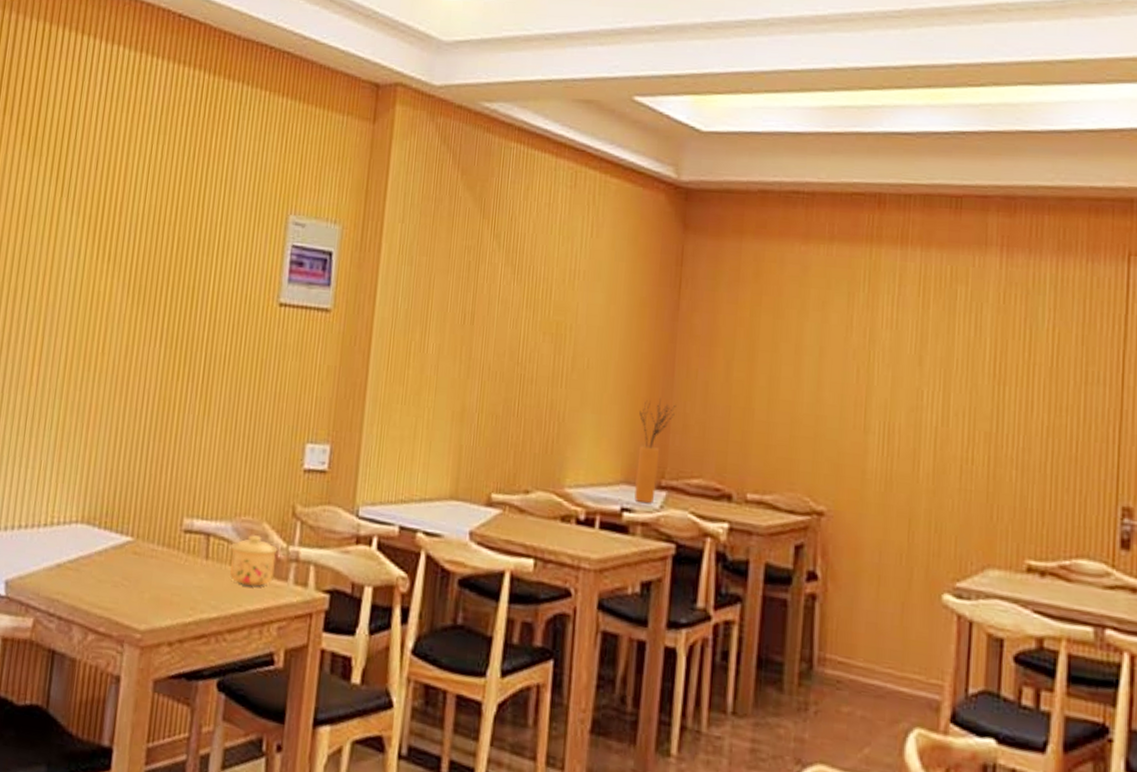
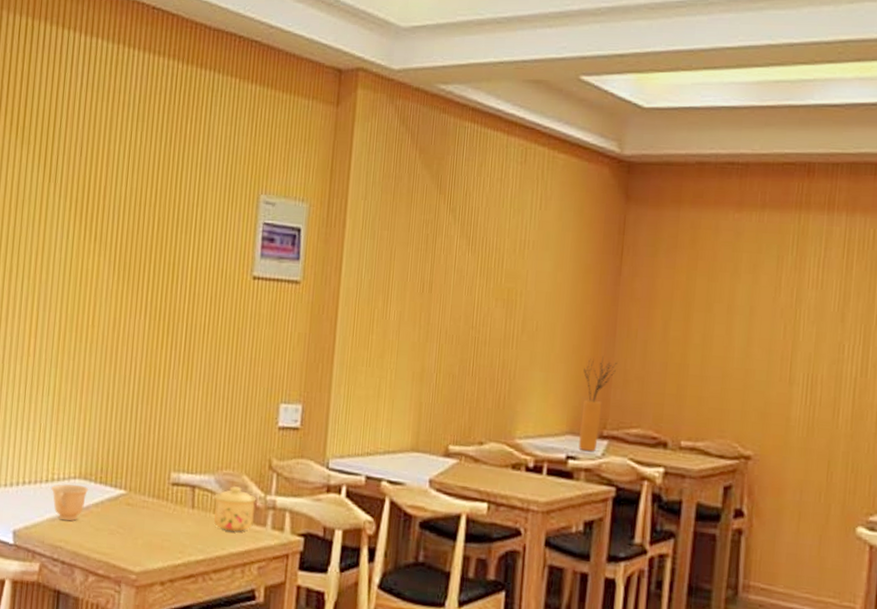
teacup: none [50,528,92,571] -> present [51,484,89,521]

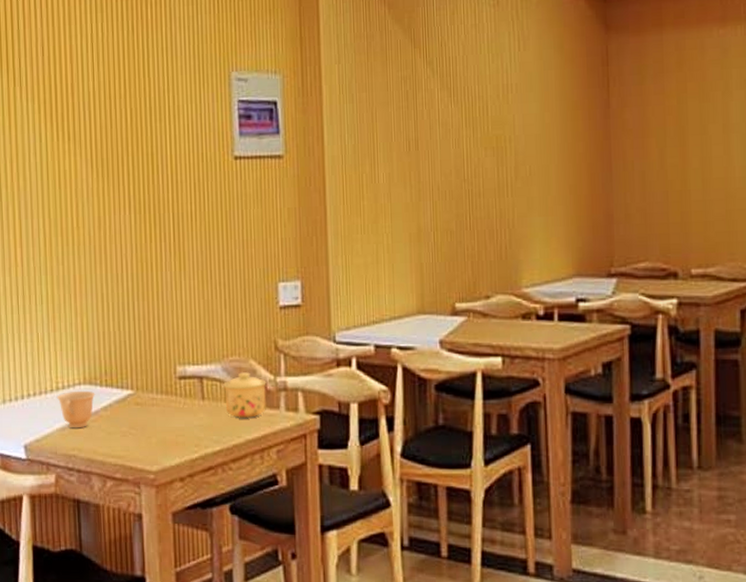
vase: present [579,355,618,452] -> none [583,192,617,292]

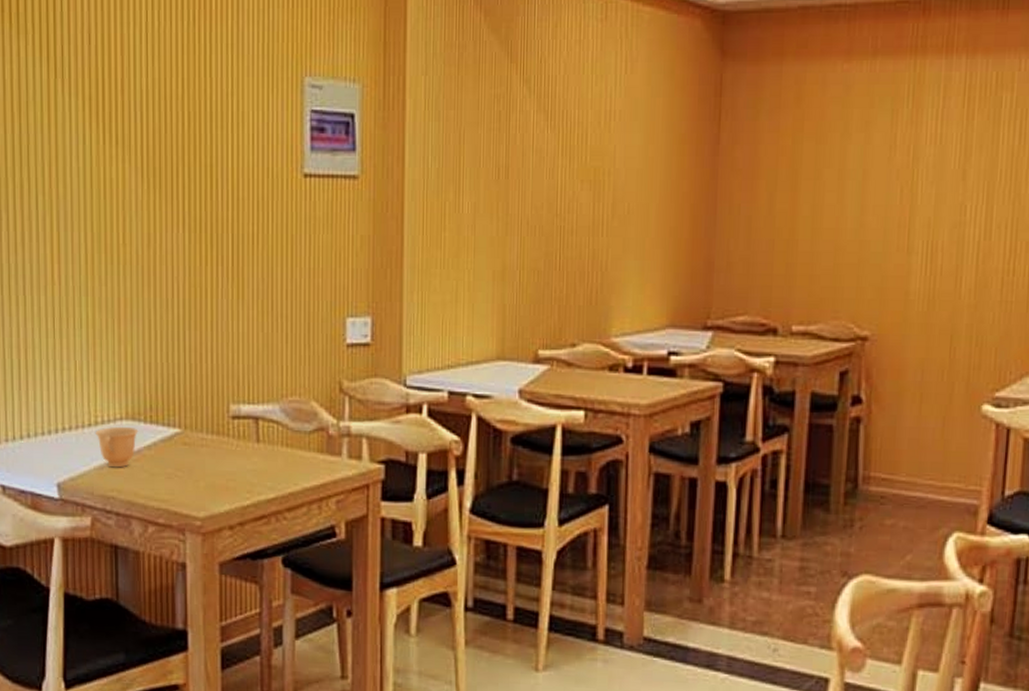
sugar bowl: present [223,372,267,418] -> none [281,414,328,464]

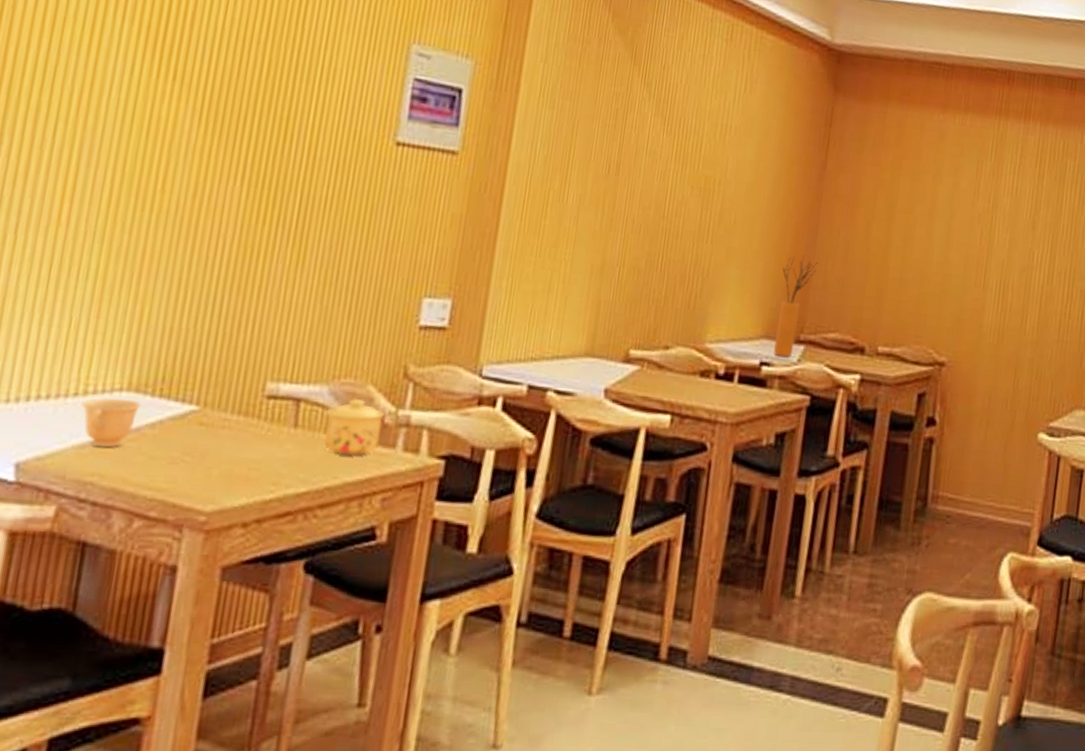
sugar bowl: none [281,414,328,464] -> present [324,399,385,456]
vase: none [681,237,720,346] -> present [774,254,819,358]

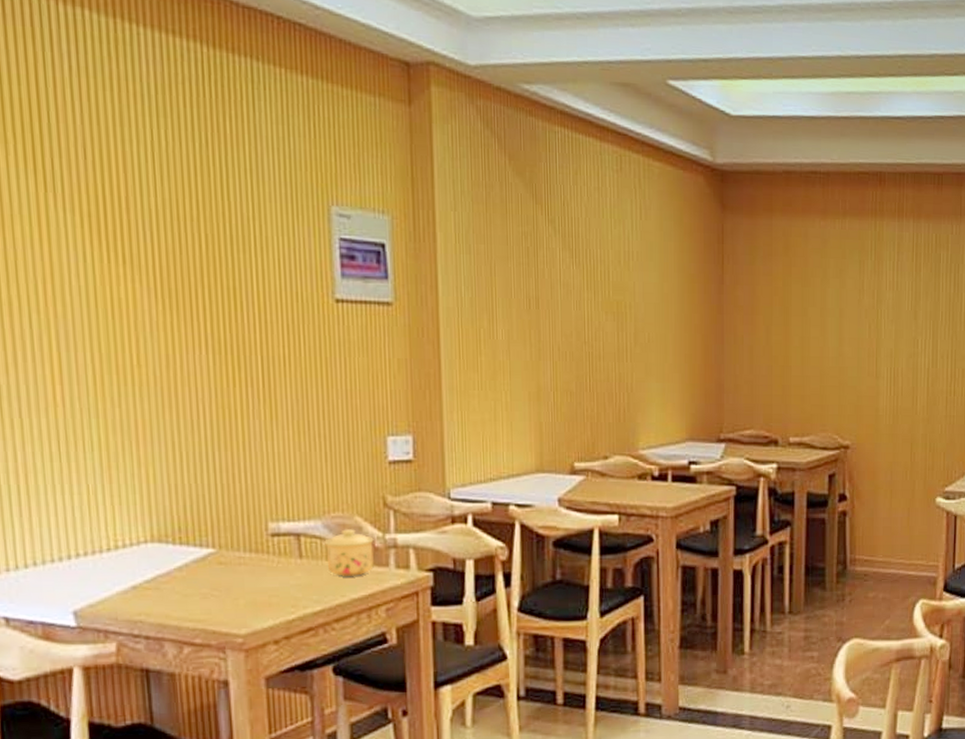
teacup: present [82,398,142,448] -> none [116,549,167,591]
vase: present [774,254,819,358] -> none [697,363,728,456]

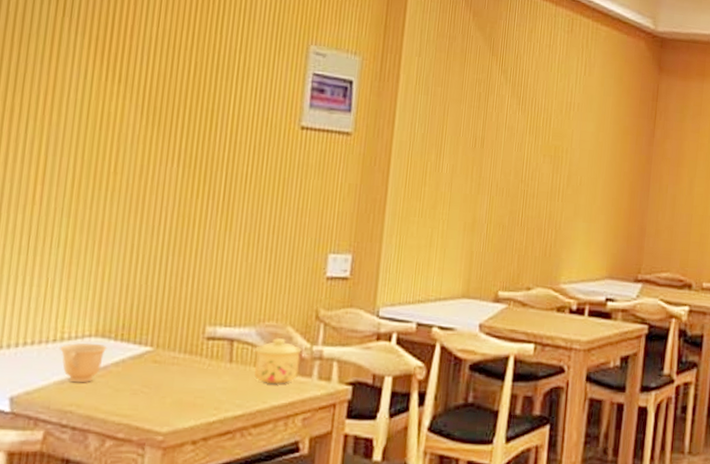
teacup: none [116,549,167,591] -> present [60,343,107,383]

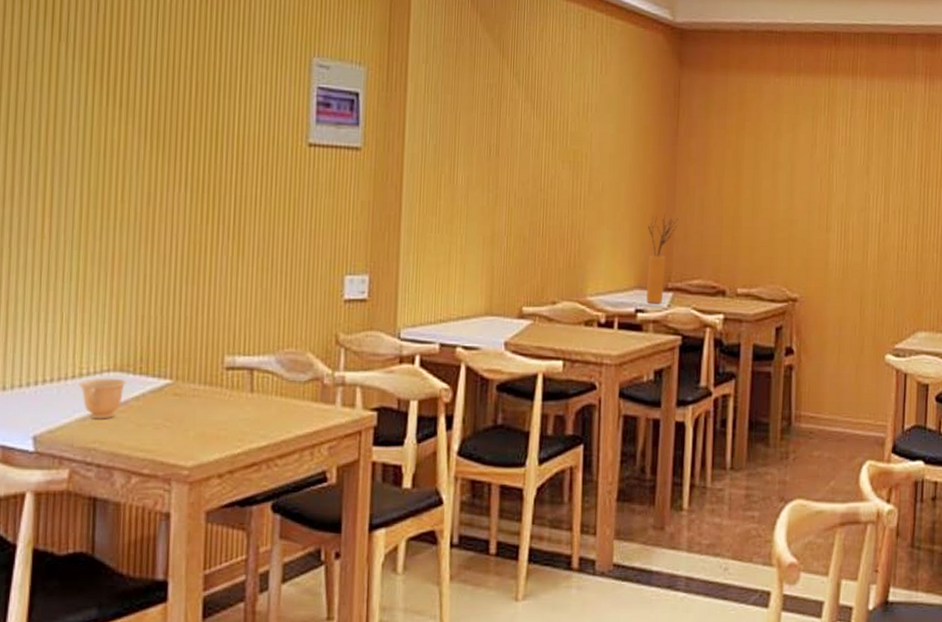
sugar bowl: present [254,338,302,384] -> none [276,365,323,412]
vase: none [617,208,651,294] -> present [646,212,679,304]

